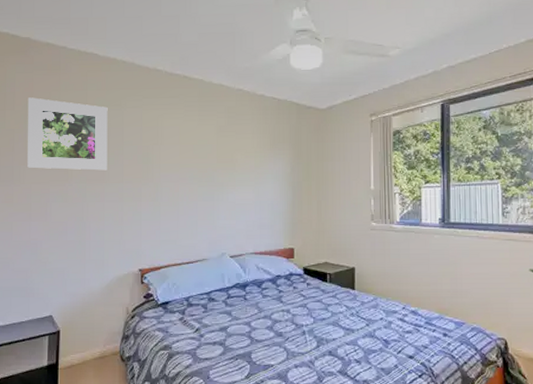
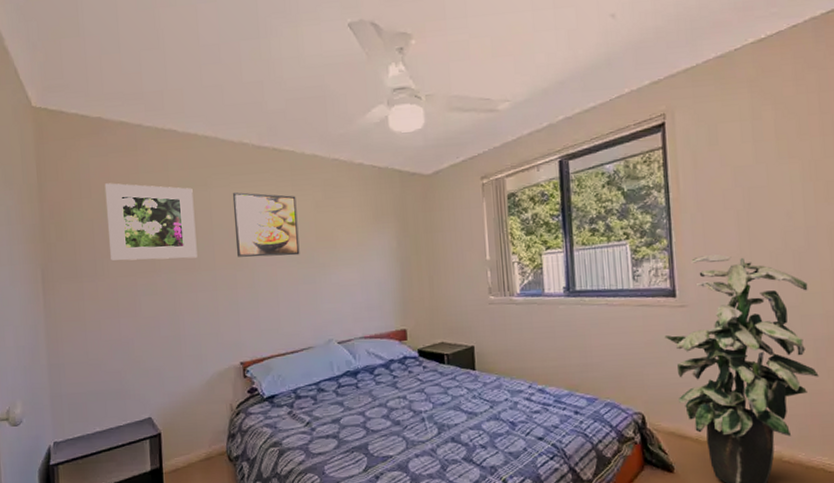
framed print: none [143,114,201,174] -> present [232,192,300,257]

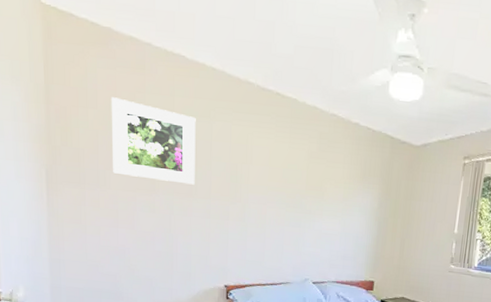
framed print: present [232,192,300,257] -> none [231,129,293,199]

